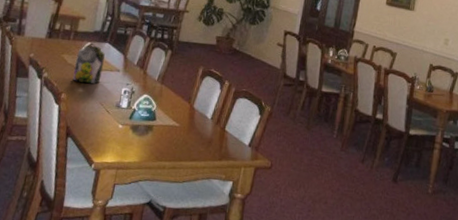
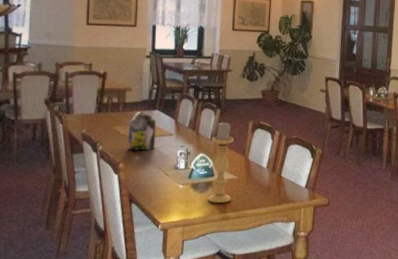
candle holder: none [146,64,181,150] -> present [208,122,233,203]

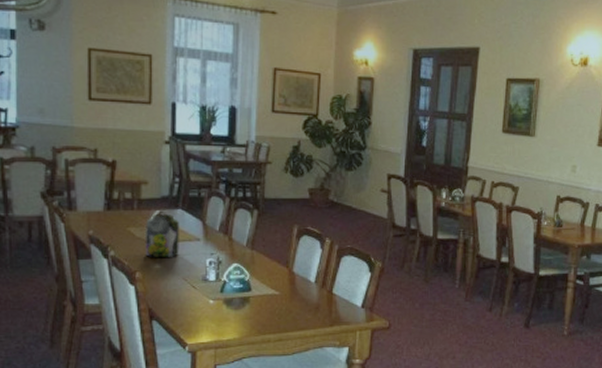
candle holder: present [208,122,233,203] -> none [244,226,274,322]

